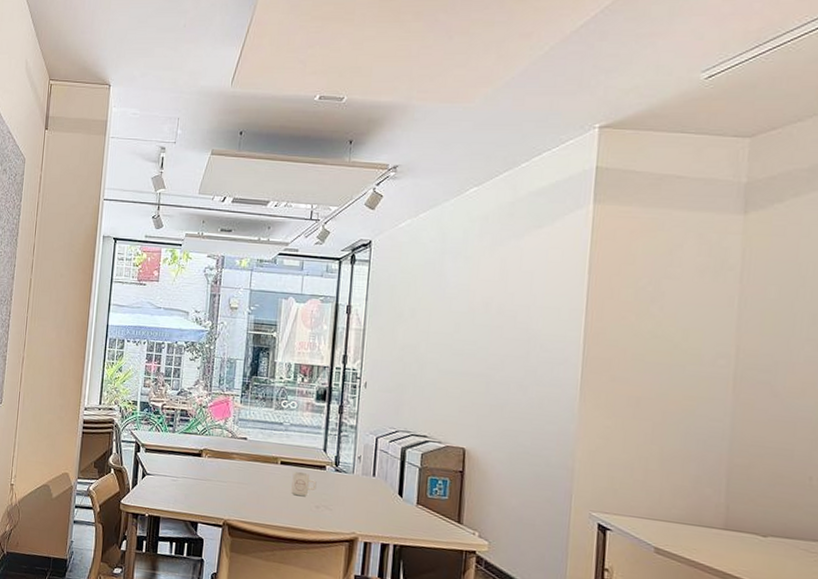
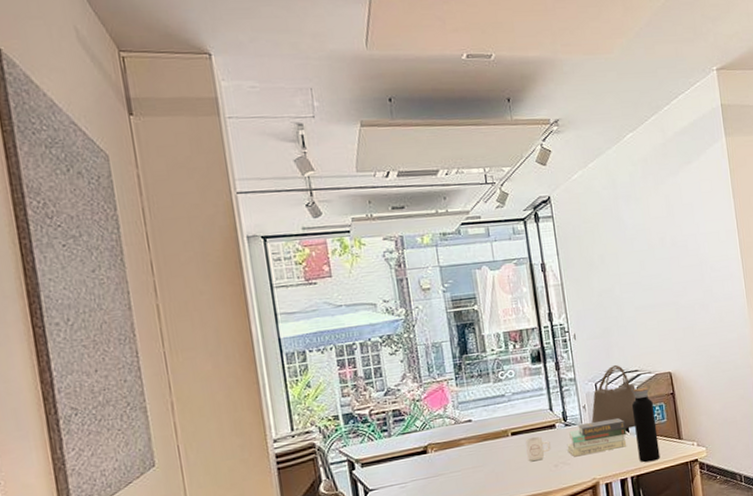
books: none [332,474,401,512] -> present [567,417,627,457]
handbag: none [364,423,420,495] -> present [591,364,636,429]
water bottle: none [407,448,437,537] -> present [631,381,660,462]

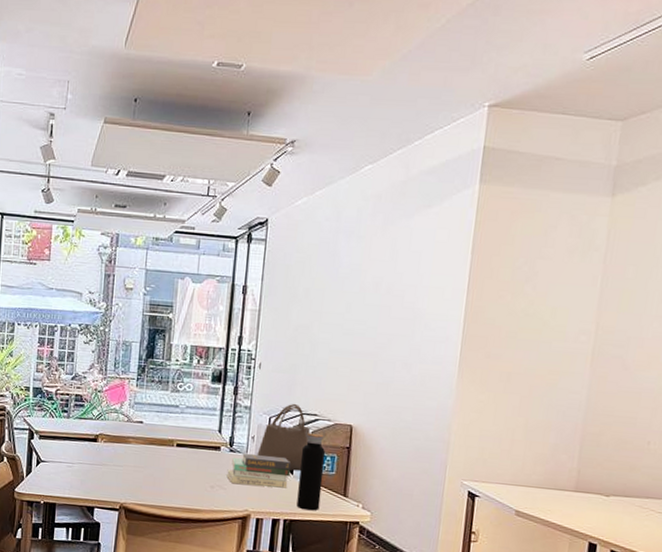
mug: present [525,436,551,462] -> none [187,453,212,478]

